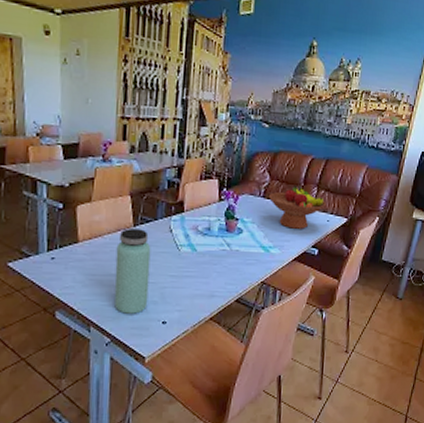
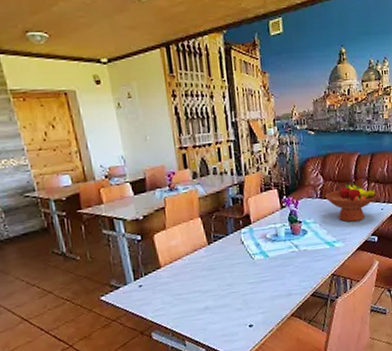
bottle: present [114,228,151,314] -> none [196,246,233,324]

